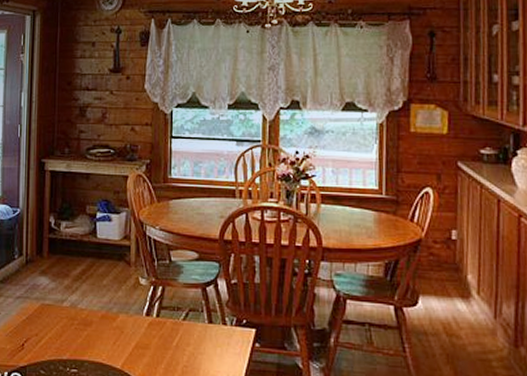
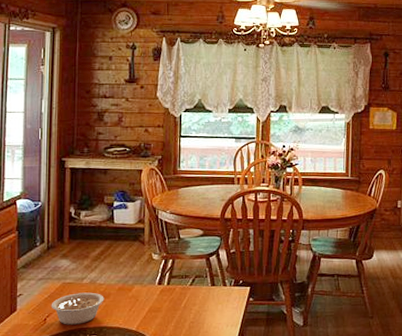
legume: none [29,317,86,355] -> present [51,292,104,325]

